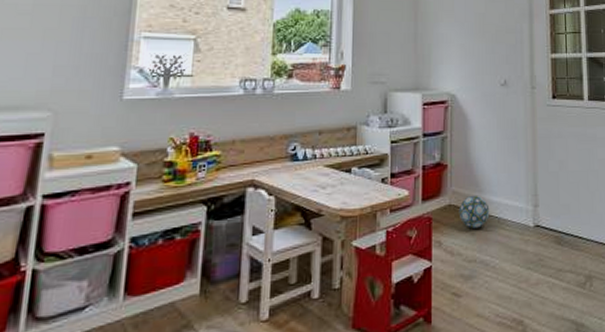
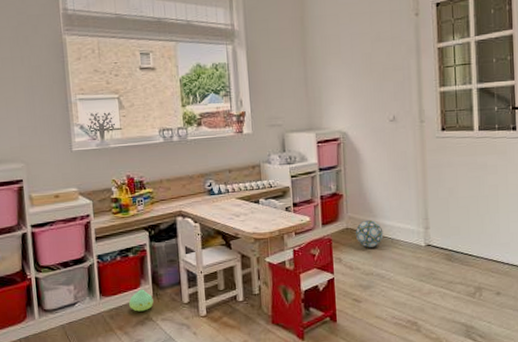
plush toy: none [164,284,199,317] -> present [129,289,153,312]

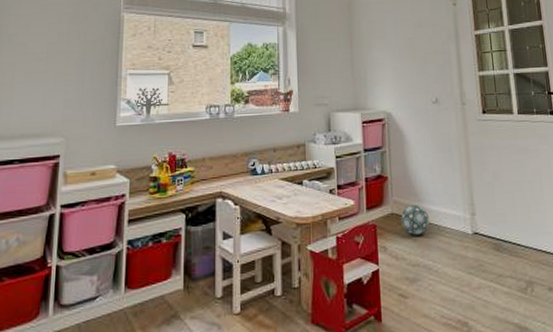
plush toy: present [129,289,153,312] -> none [156,280,183,308]

